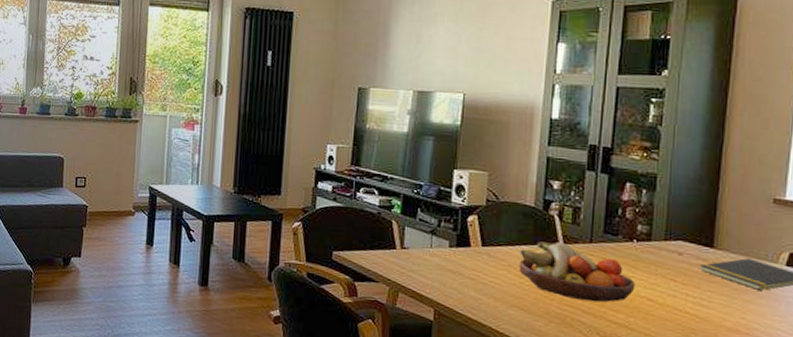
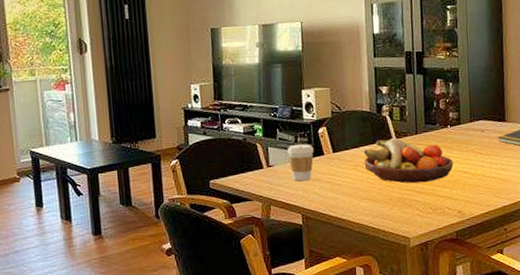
coffee cup: none [427,229,460,273] -> present [287,144,314,182]

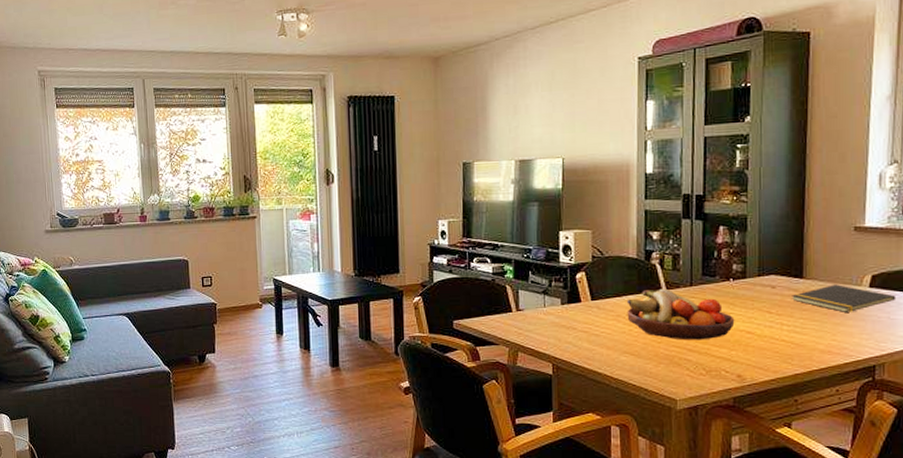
coffee cup: present [287,144,314,182] -> none [539,289,570,329]

